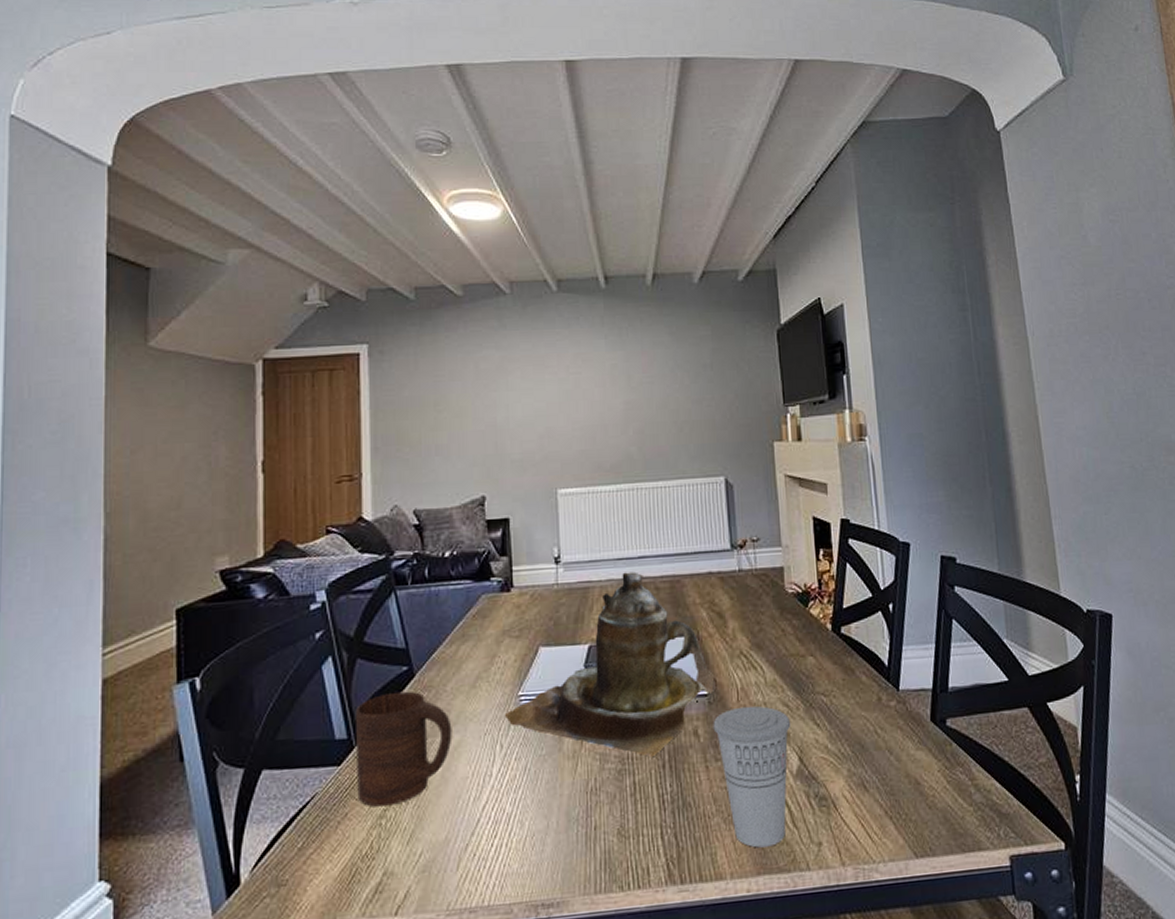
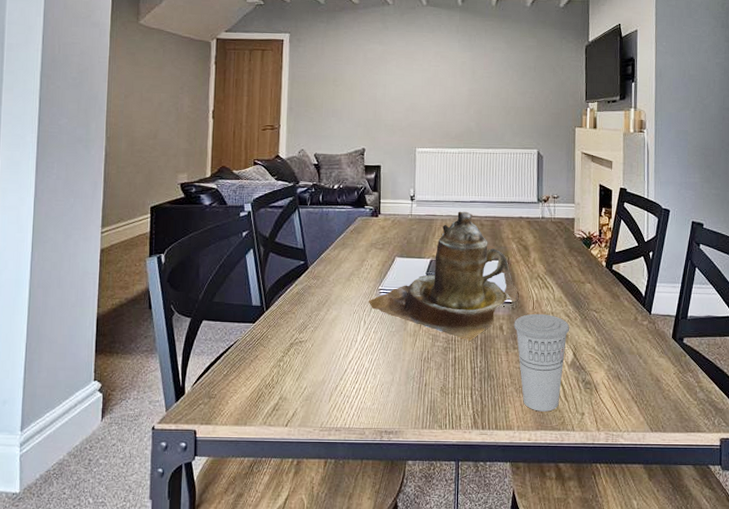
cup: present [354,691,452,807] -> none [265,278,332,354]

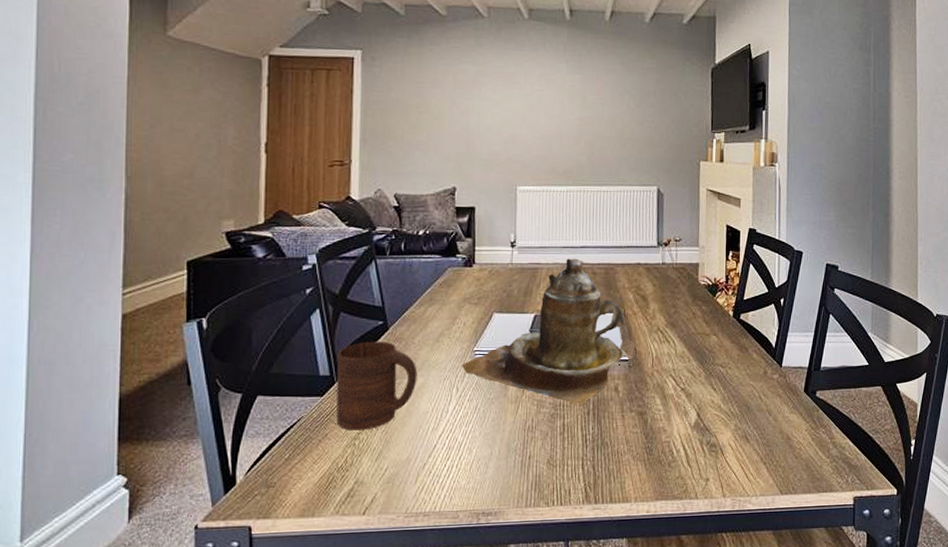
cup: none [265,278,332,354] -> present [336,341,418,431]
cup: present [514,313,570,412] -> none [630,371,694,480]

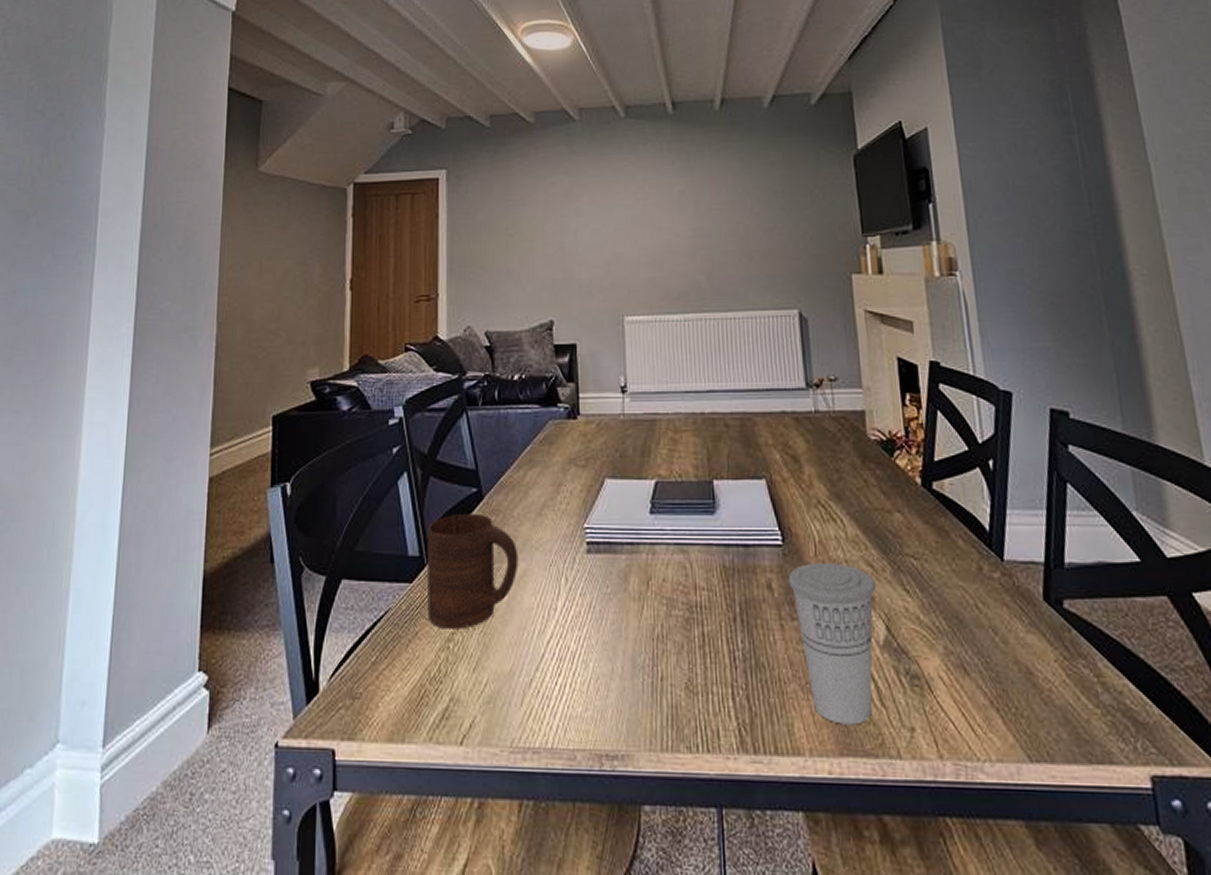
teapot: present [461,258,636,406] -> none [569,406,790,609]
cup: none [630,371,694,480] -> present [788,562,877,725]

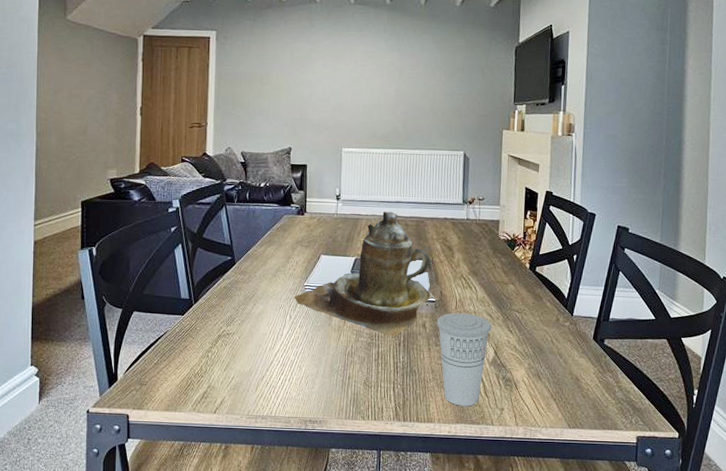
cup: present [426,513,519,629] -> none [194,273,258,345]
teapot: none [569,406,790,609] -> present [293,211,441,338]

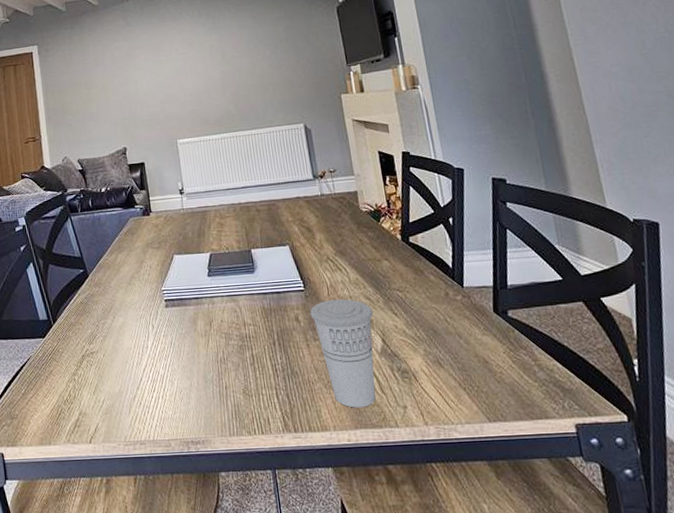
teapot: present [293,211,441,338] -> none [152,198,309,337]

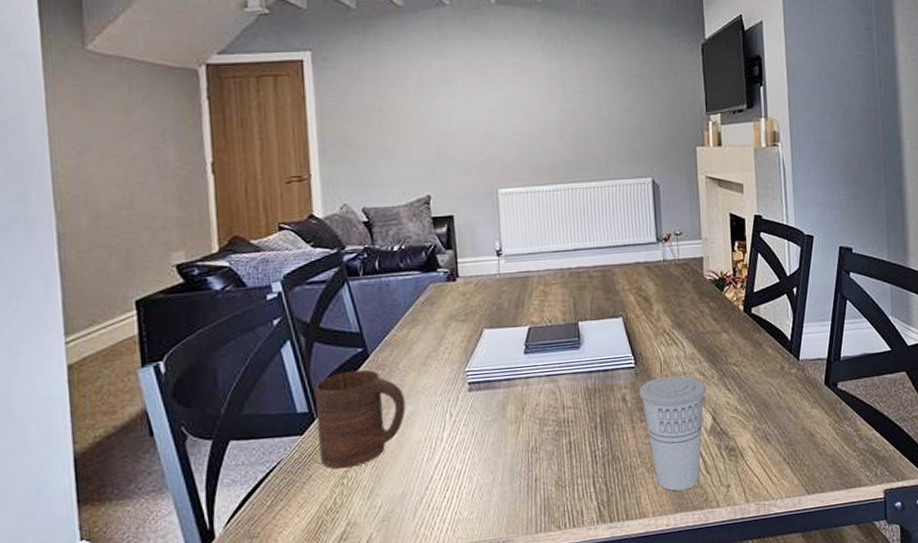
cup: none [51,287,118,367] -> present [314,369,406,469]

